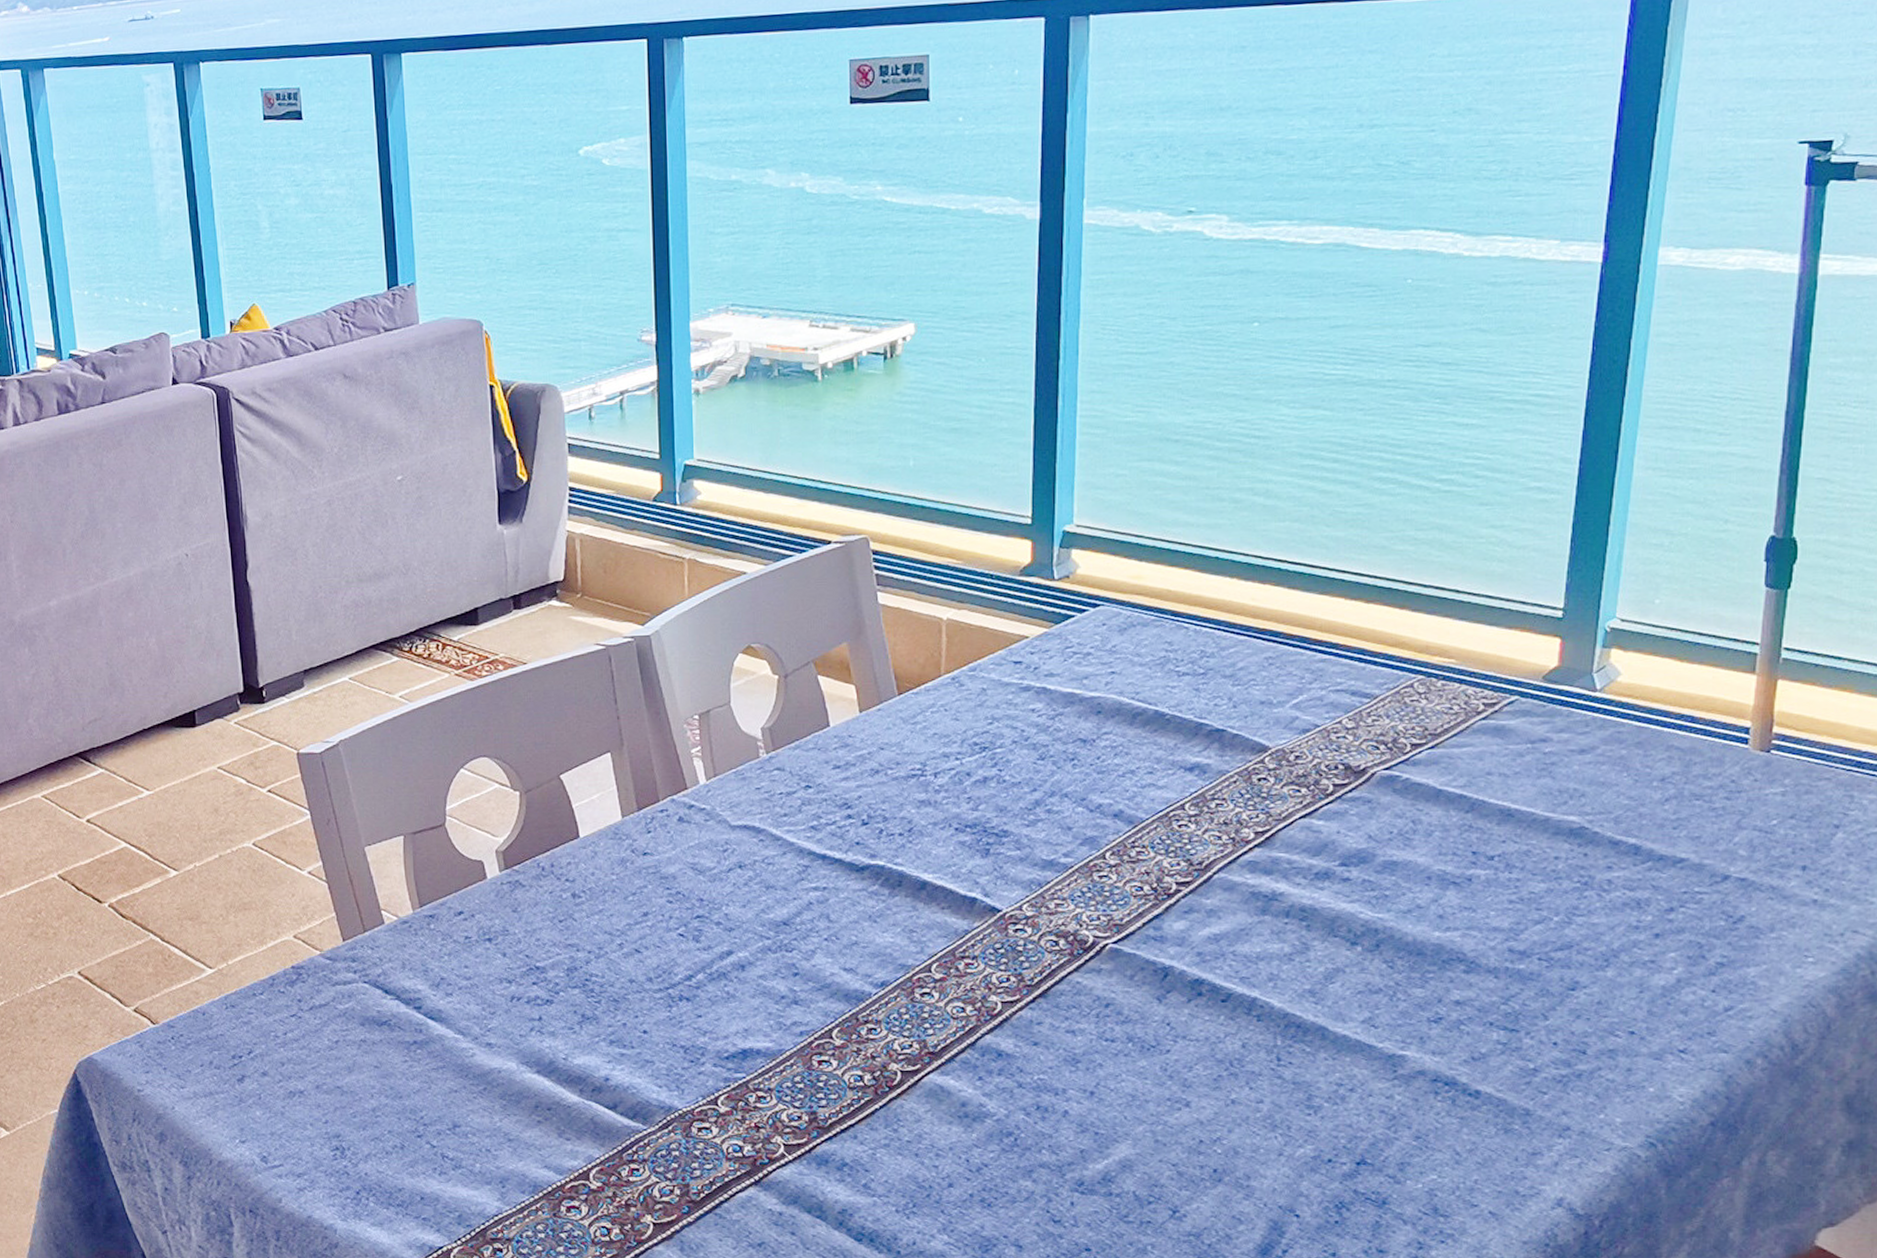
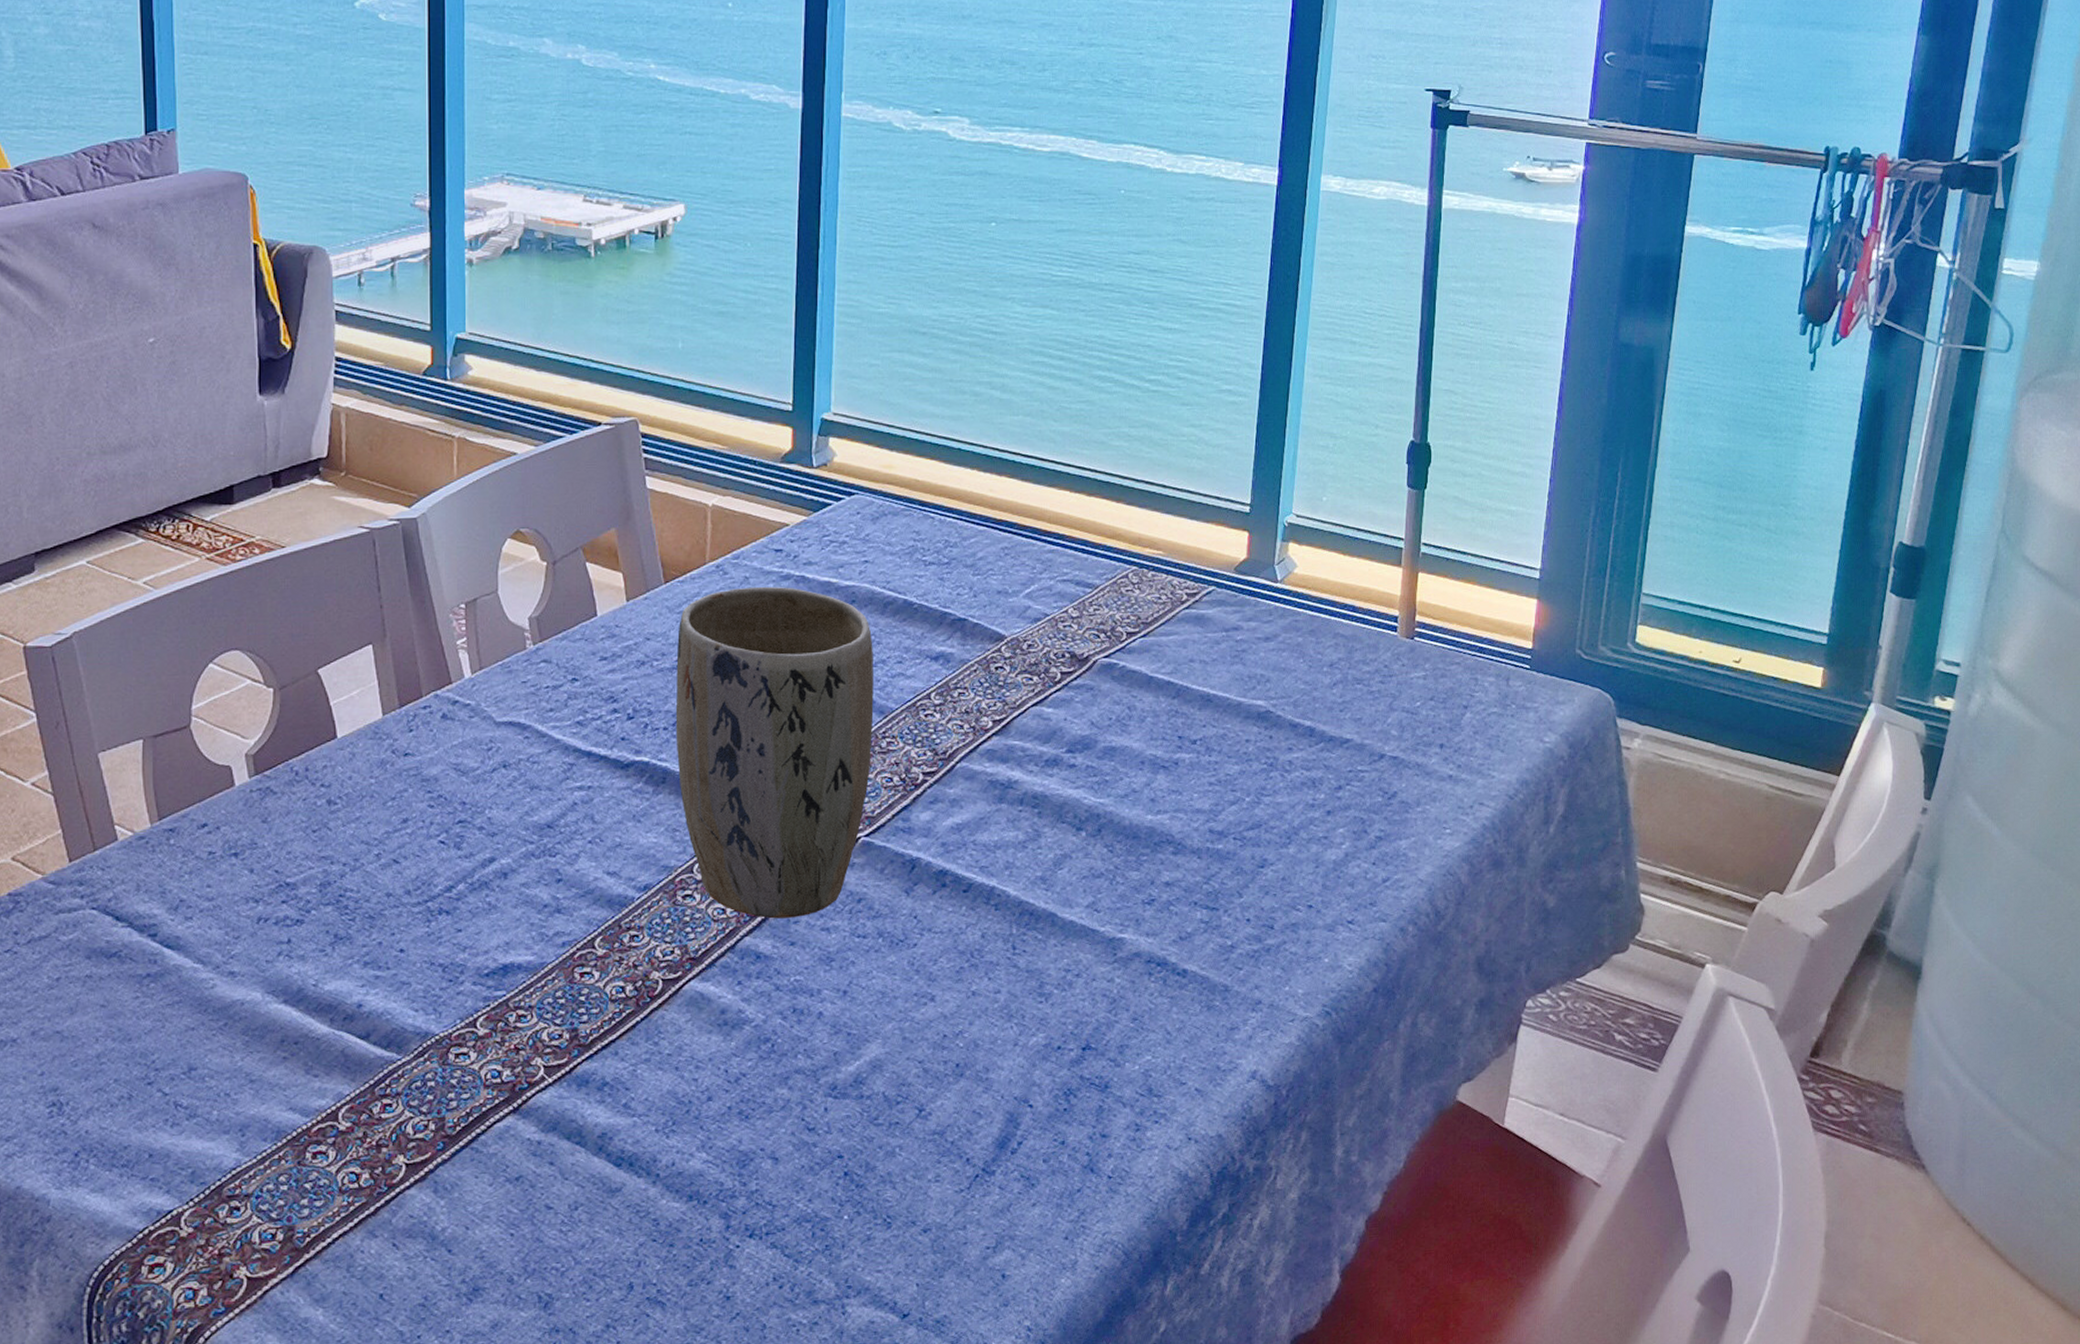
plant pot: none [911,697,1122,1019] -> present [675,586,874,919]

